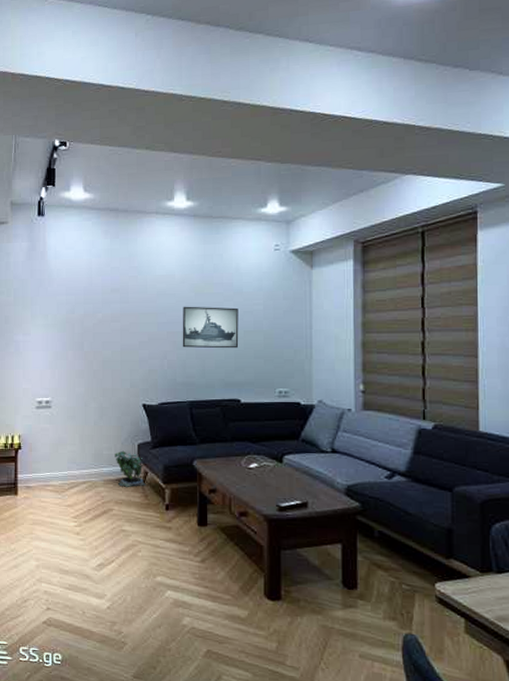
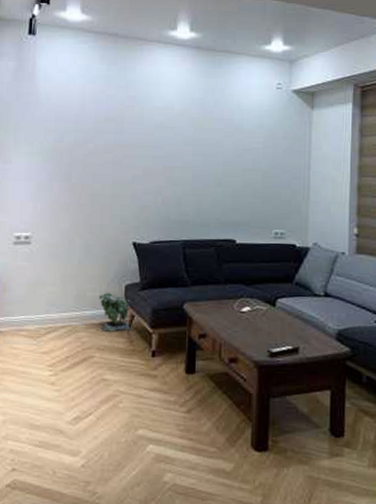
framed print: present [182,306,239,349] -> none [178,140,238,187]

